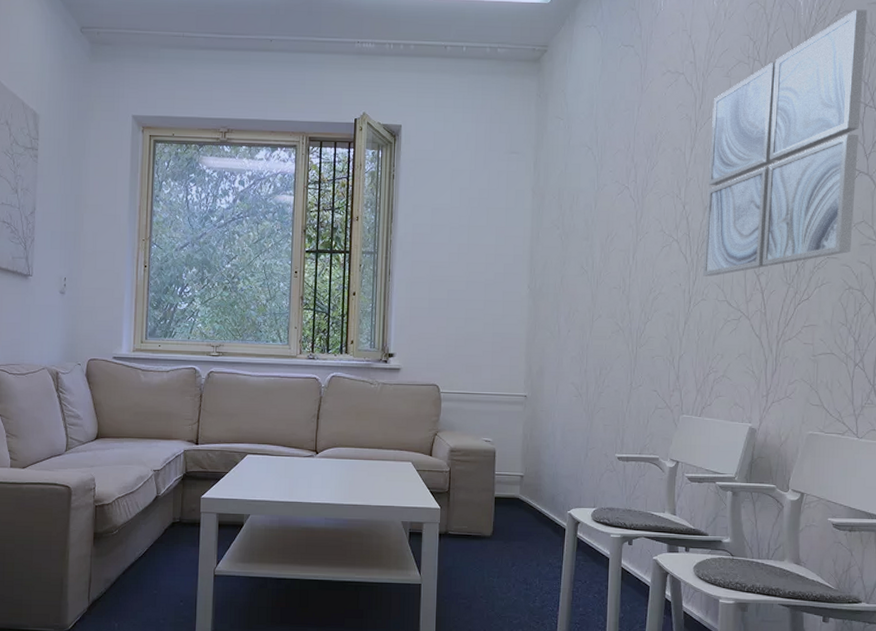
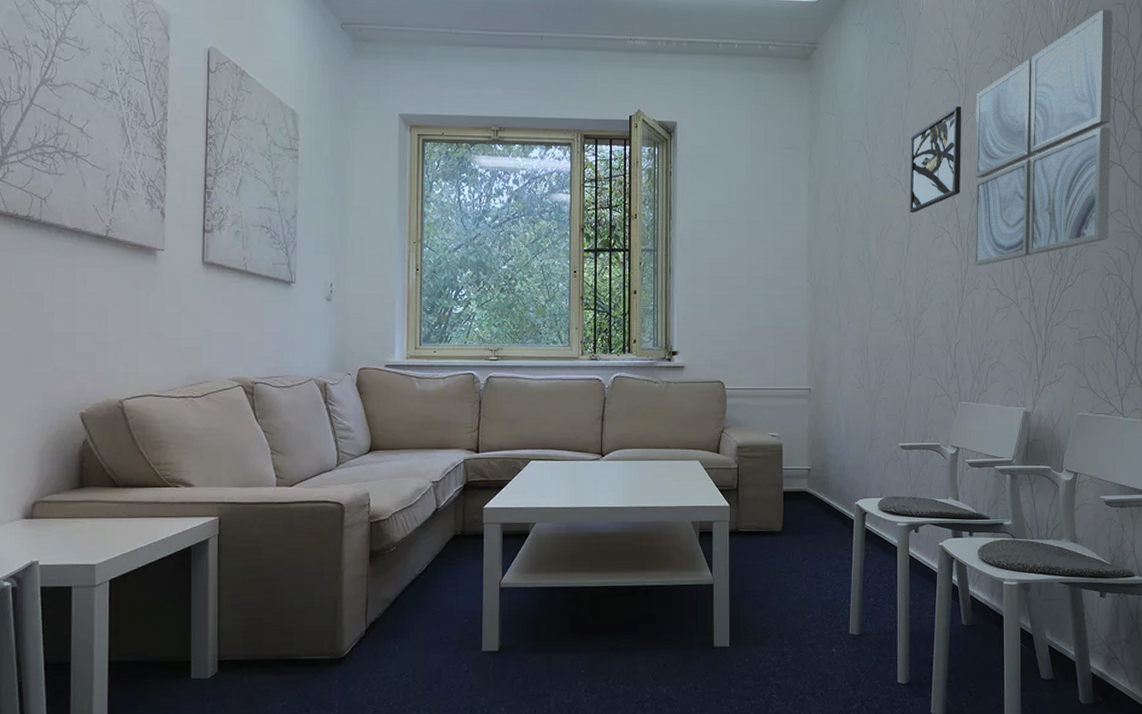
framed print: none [637,111,697,221] -> present [909,106,962,213]

